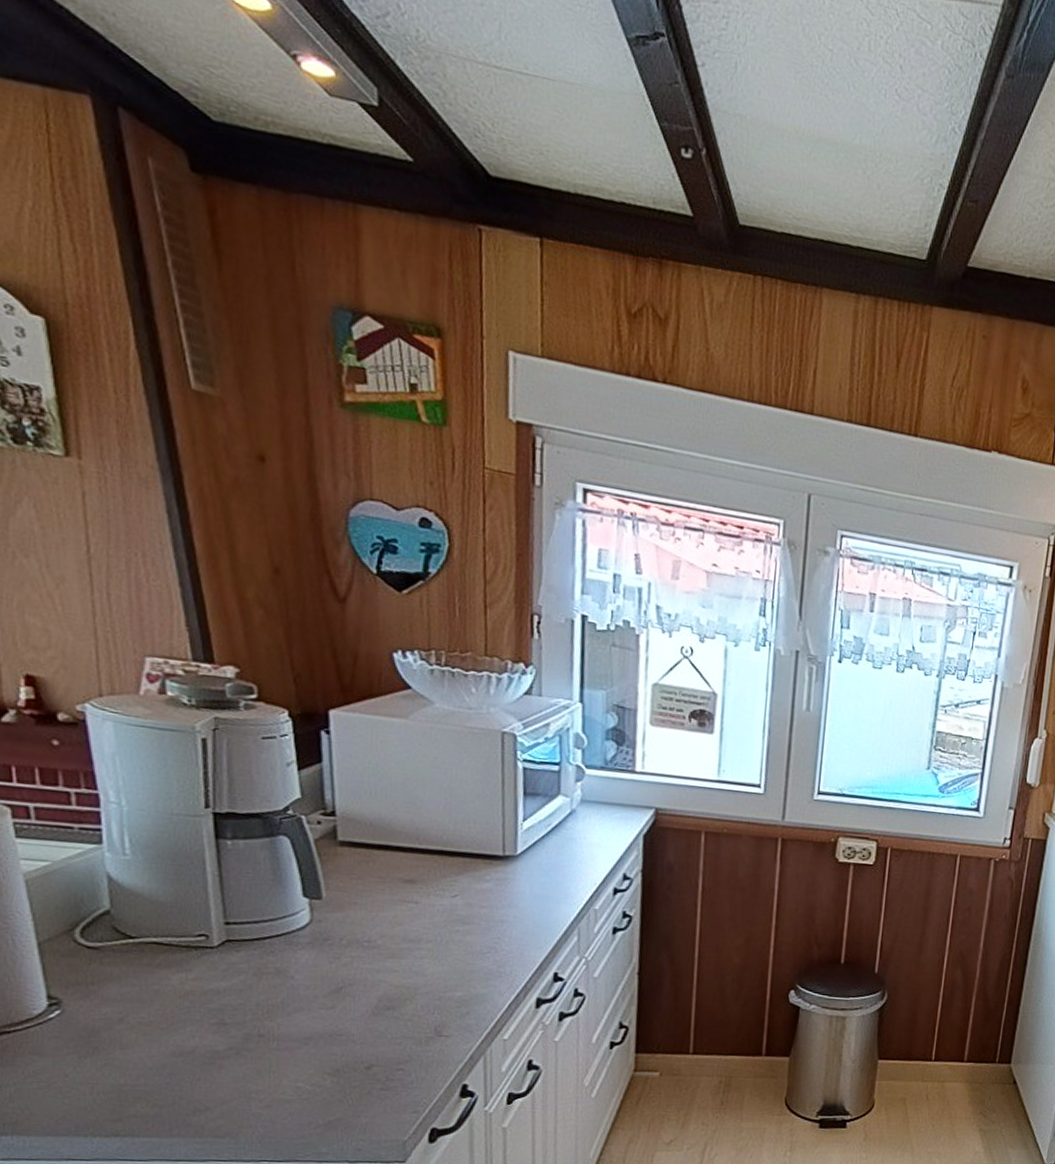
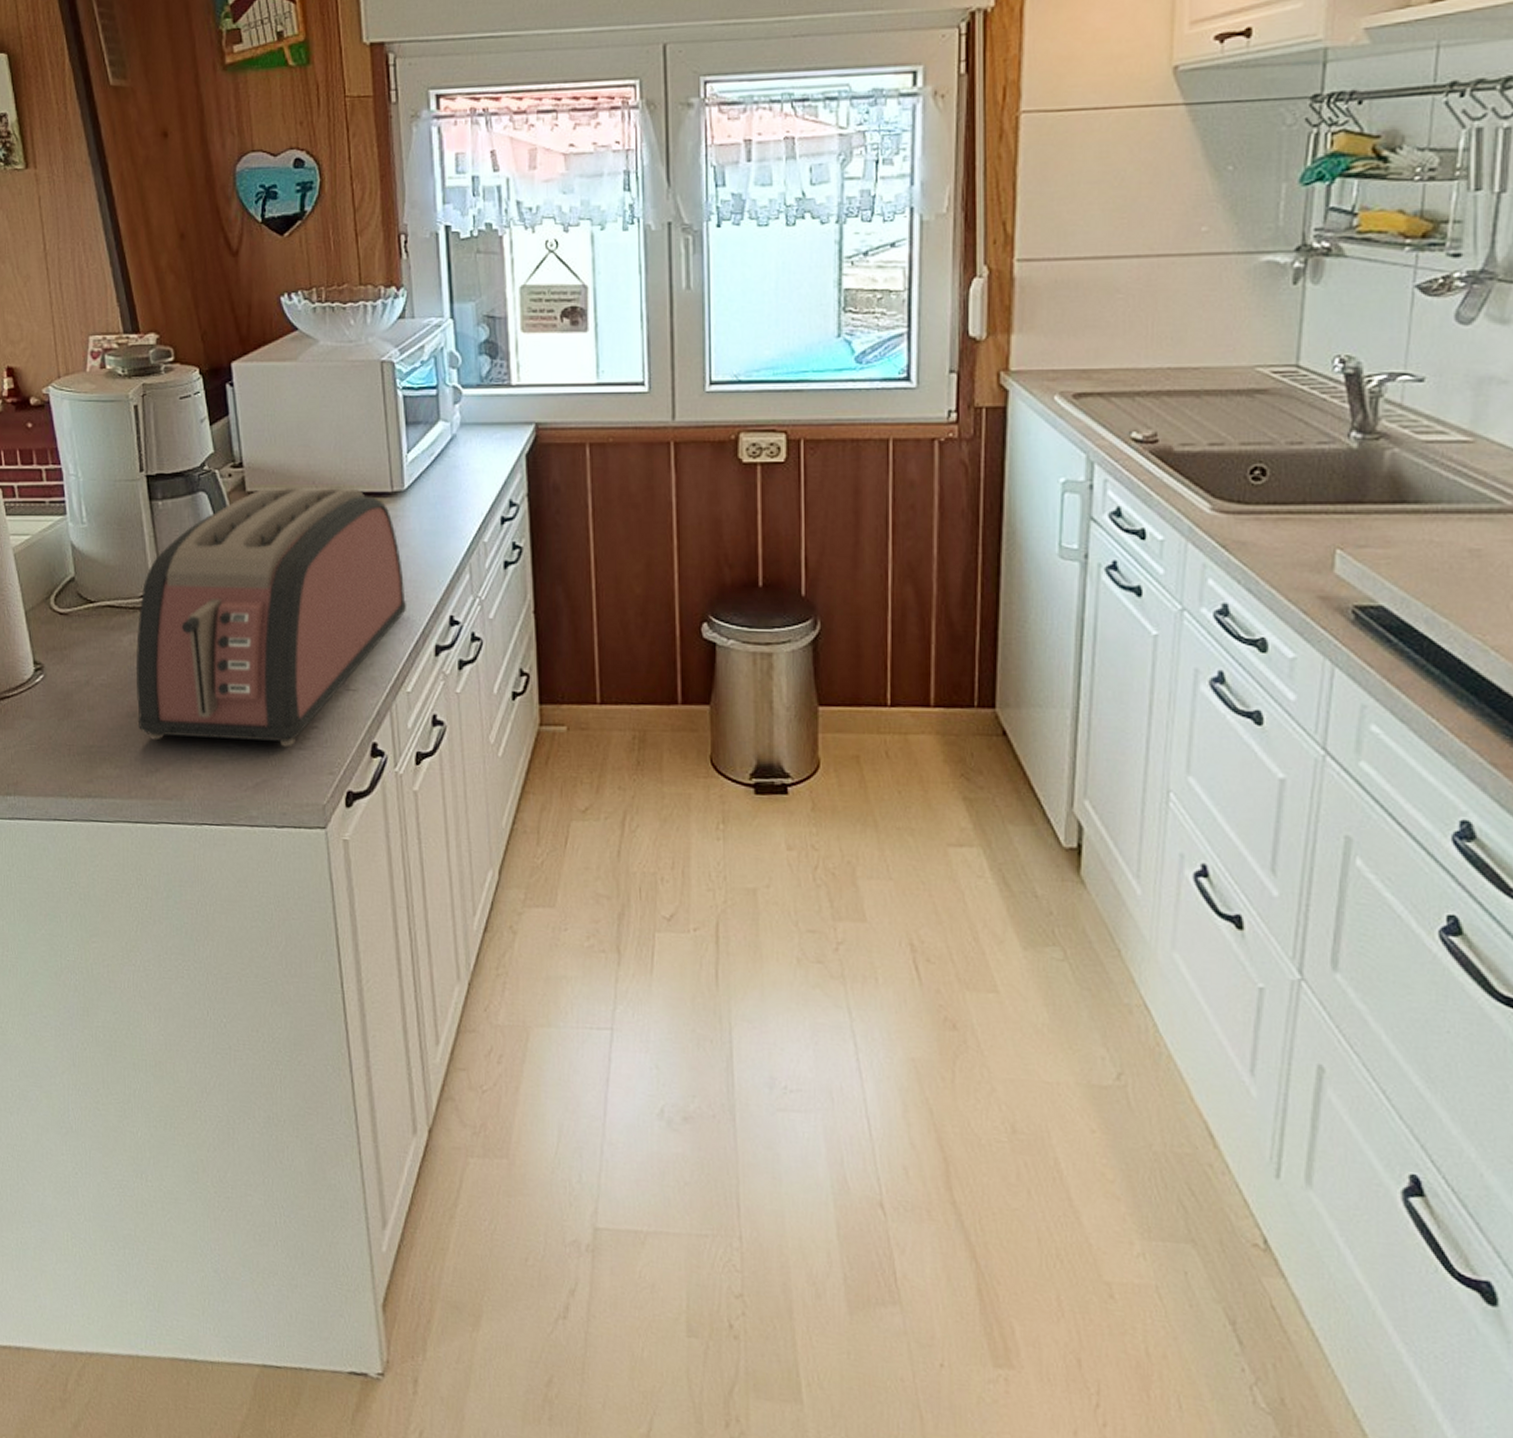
toaster: none [185,839,511,1088] -> present [136,486,407,748]

